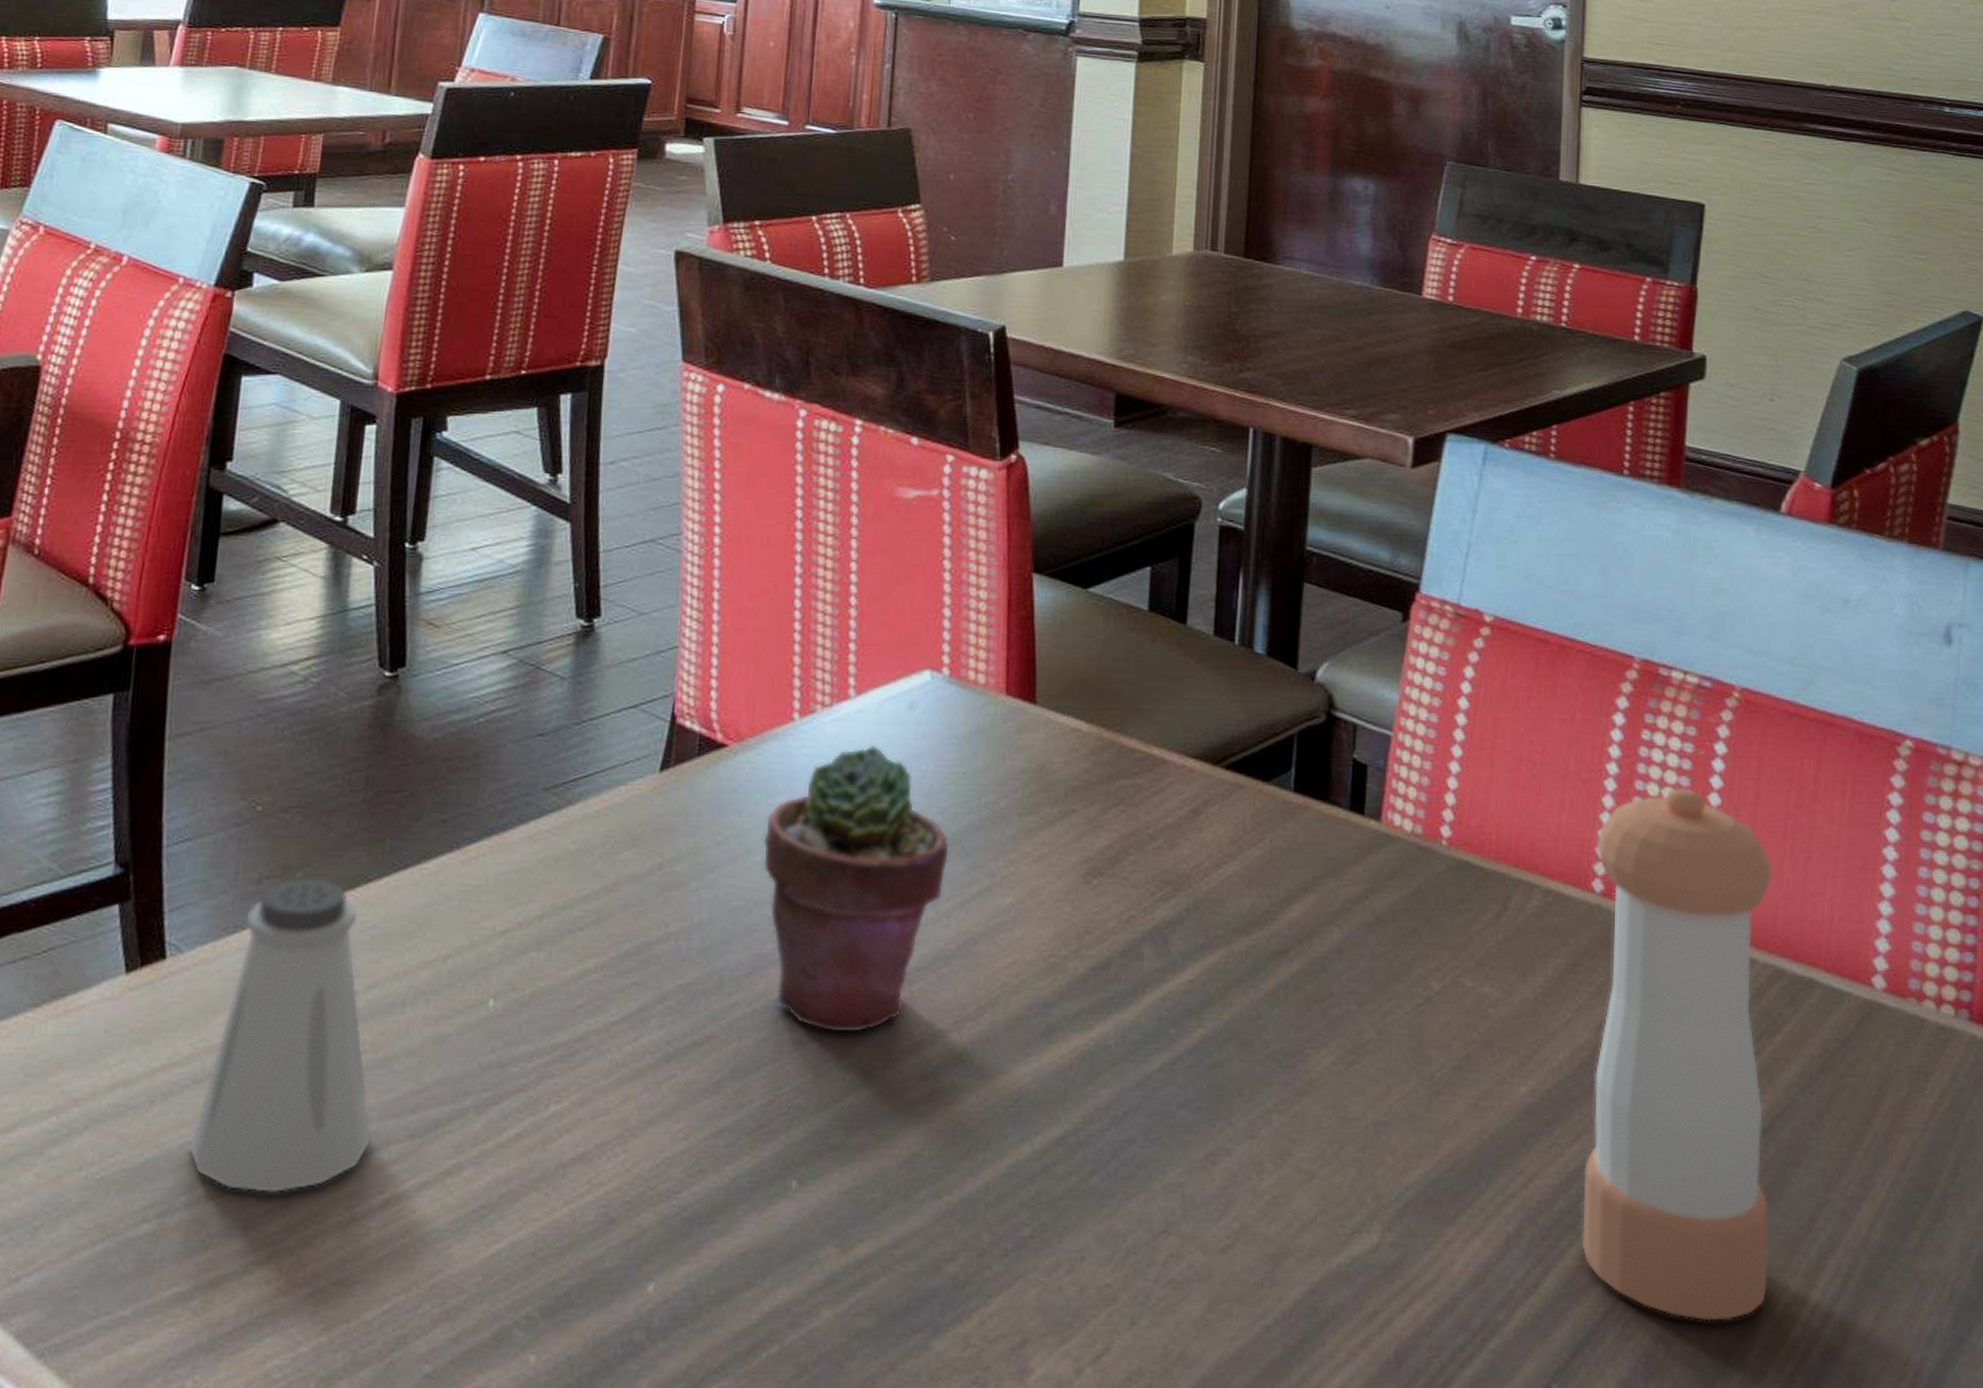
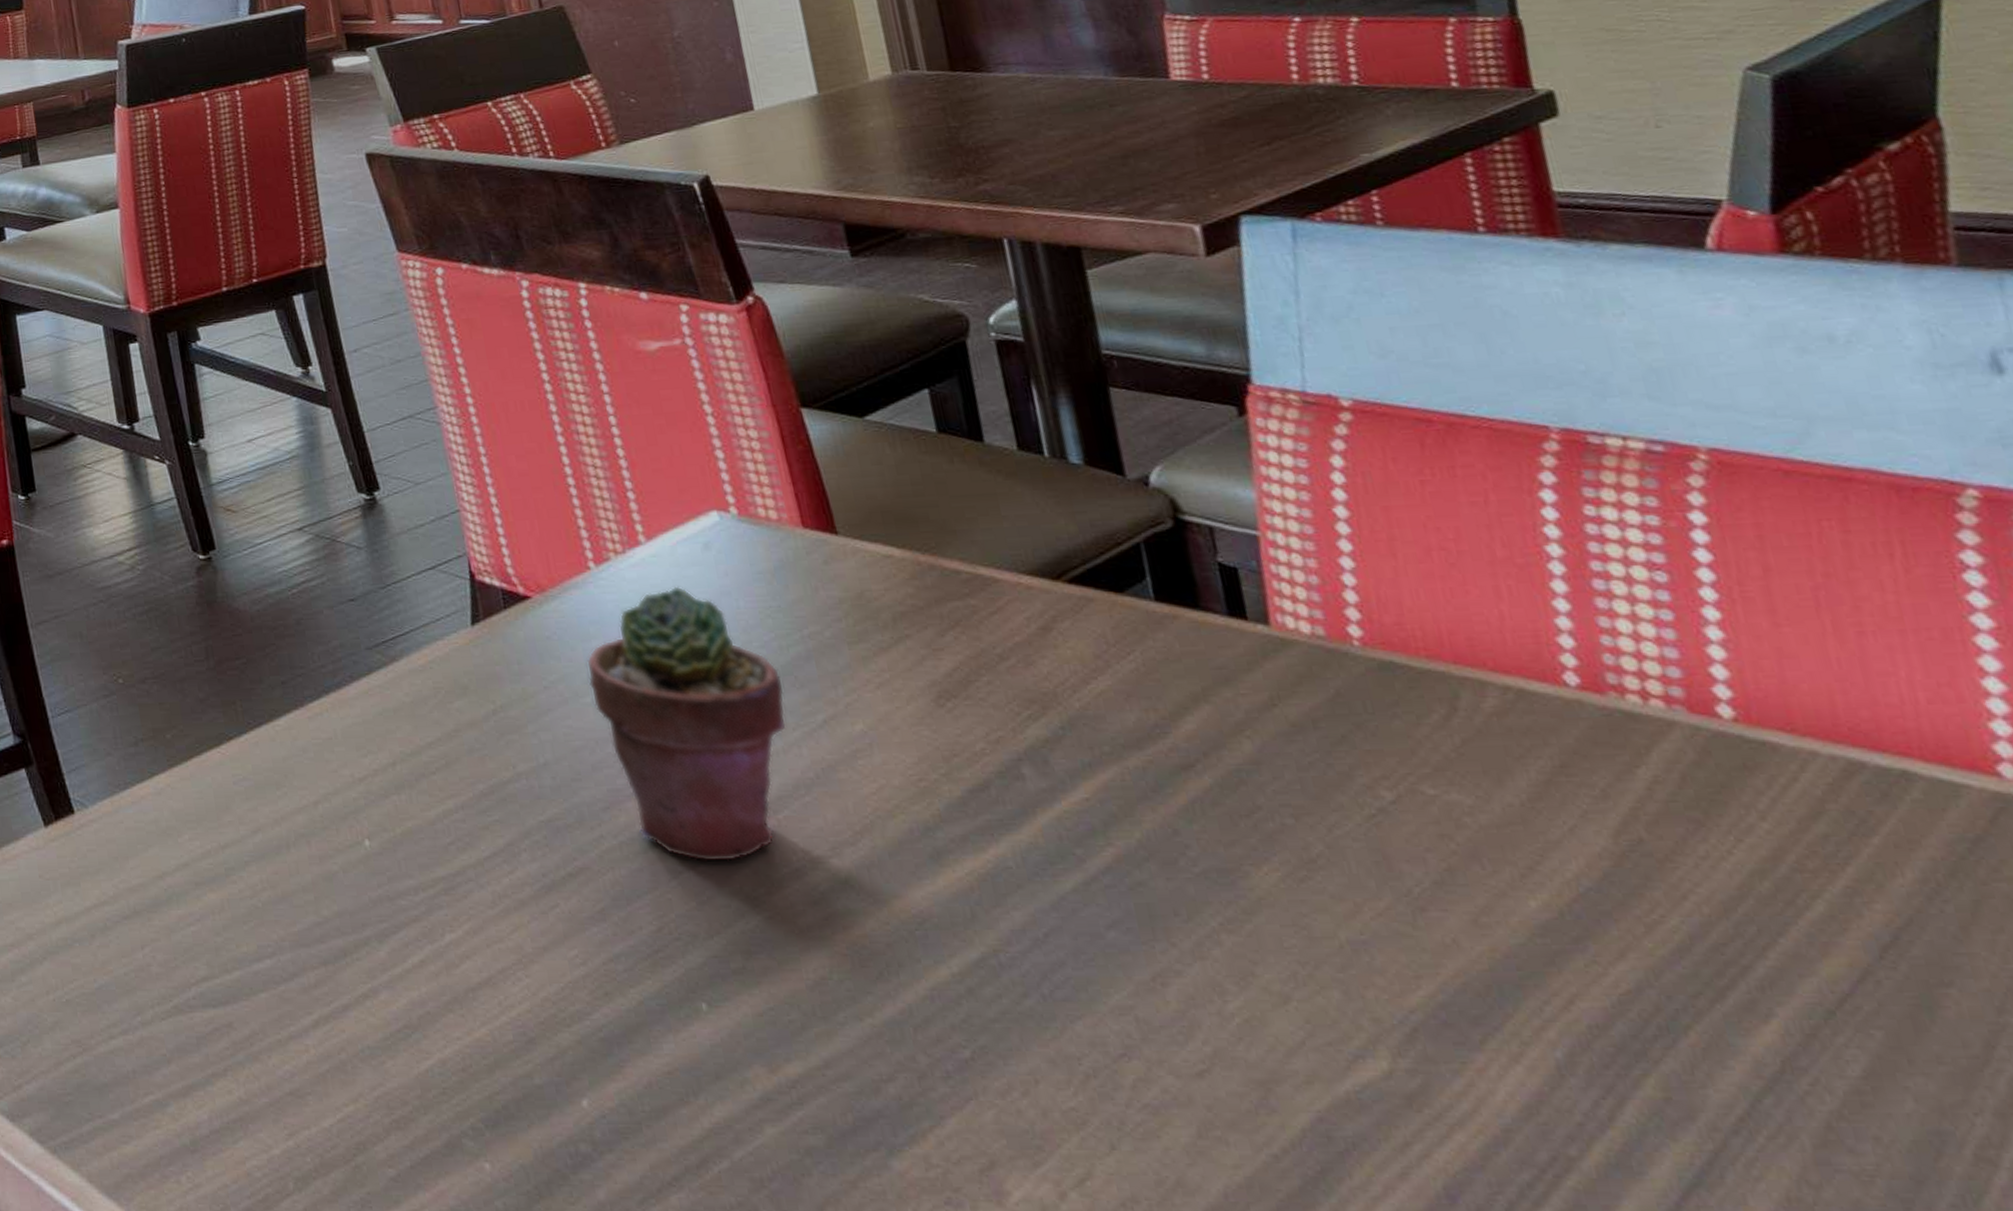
saltshaker: present [188,876,372,1194] -> none [131,737,290,1015]
pepper shaker: present [1581,786,1774,1321] -> none [1554,563,1946,1163]

